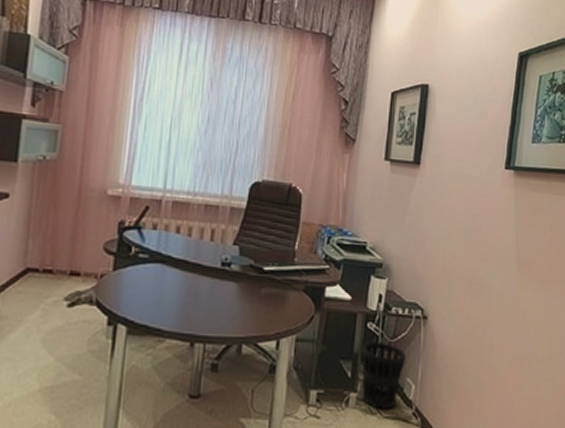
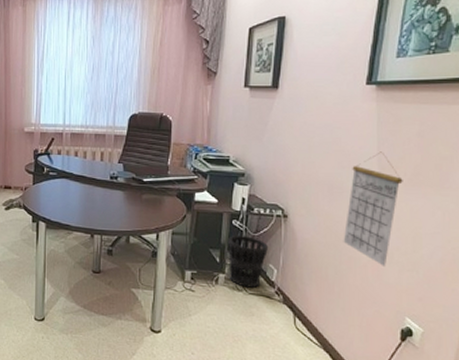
calendar: none [483,244,539,377] -> present [343,151,403,266]

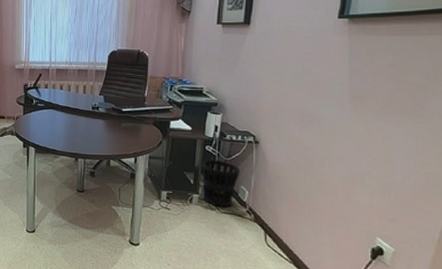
calendar: present [343,151,403,266] -> none [313,81,375,189]

